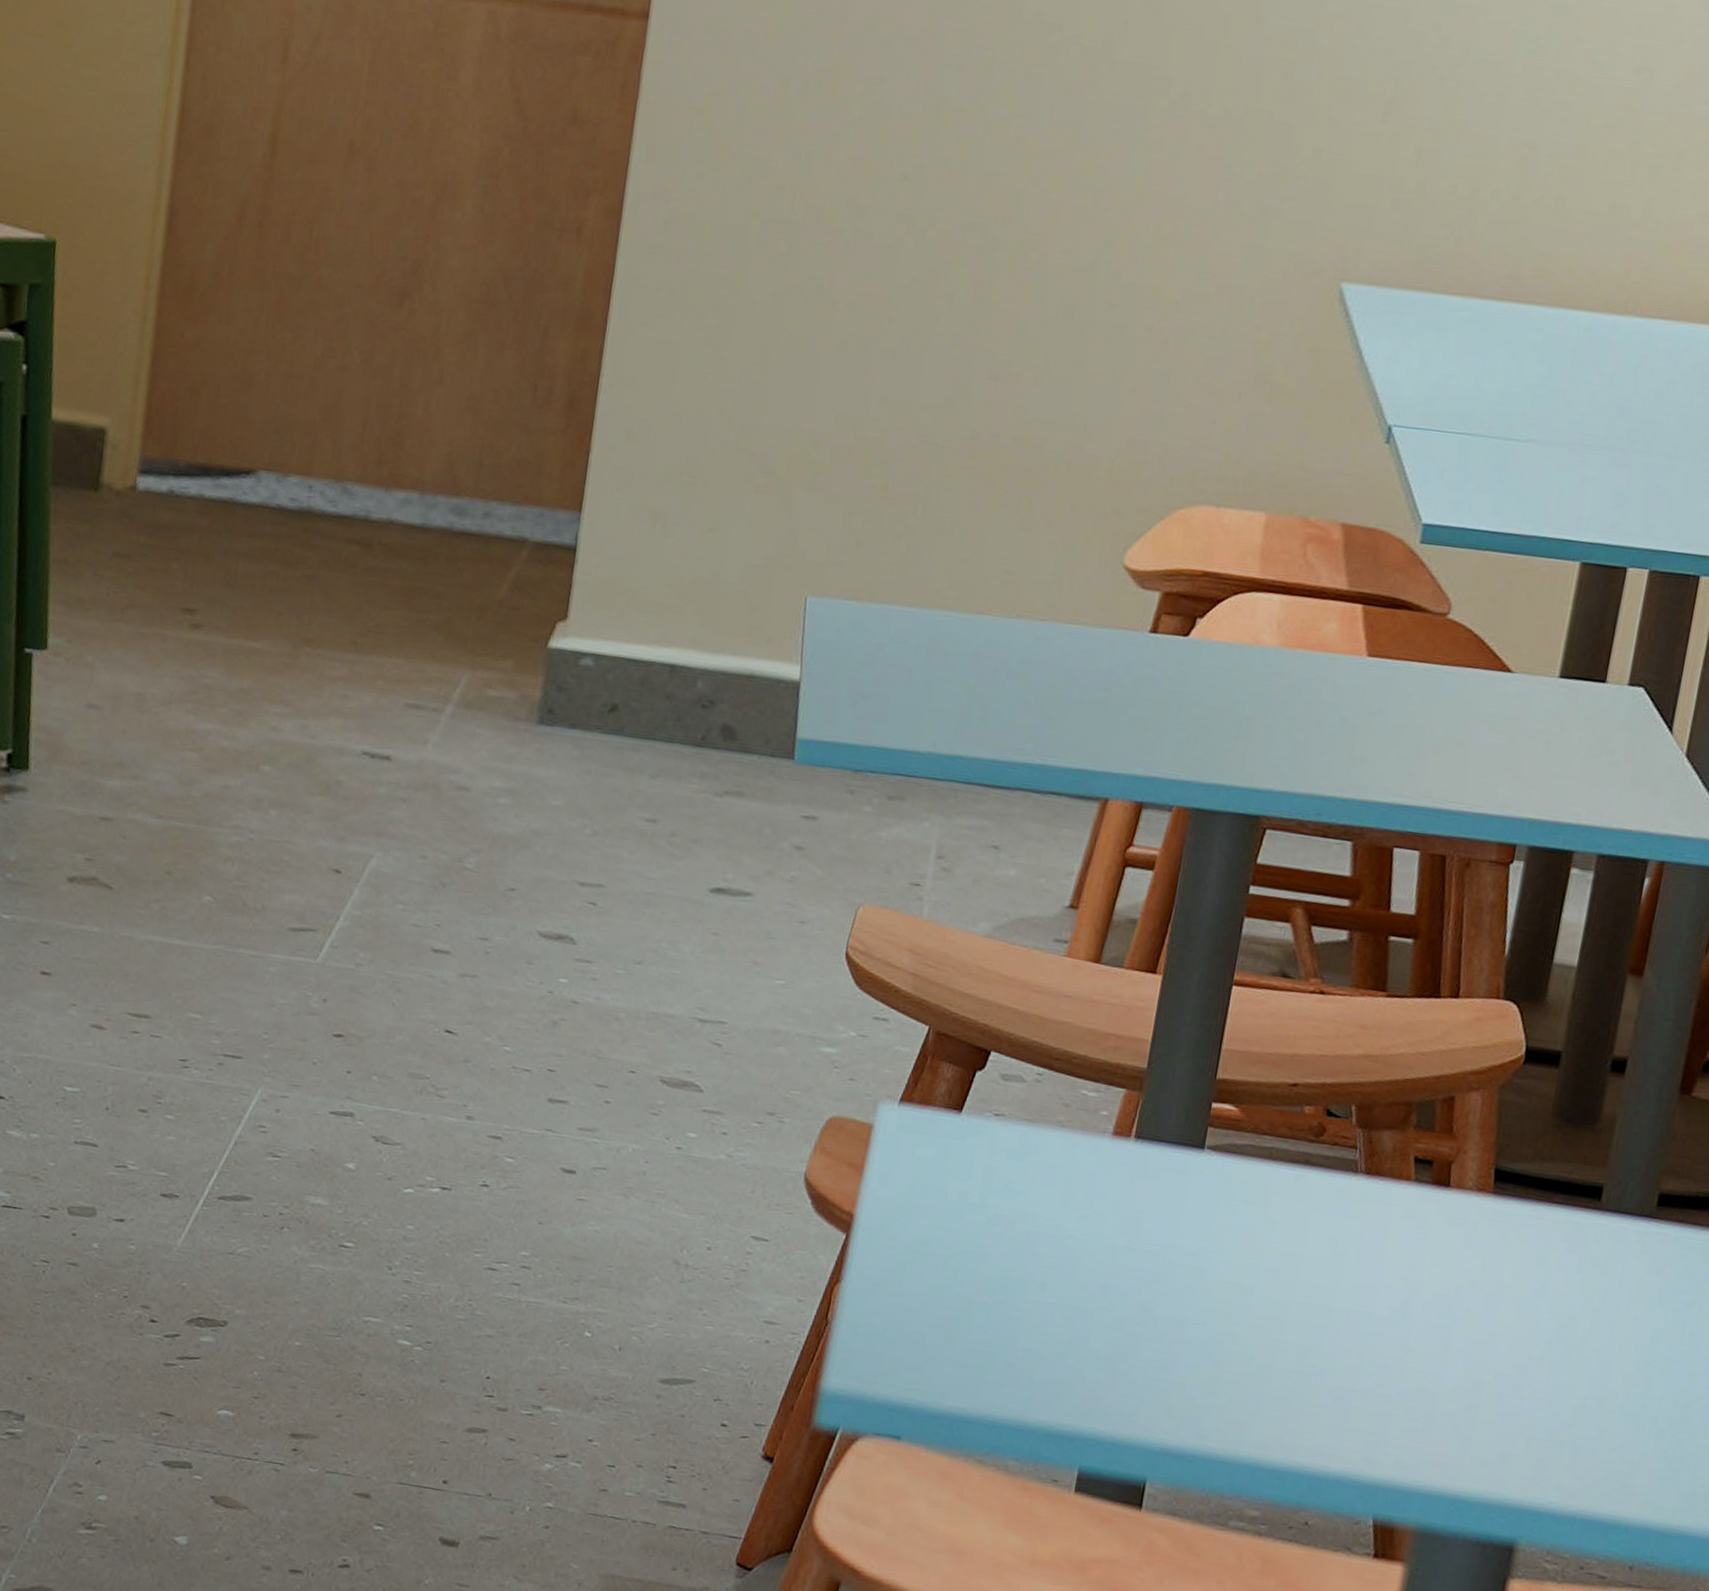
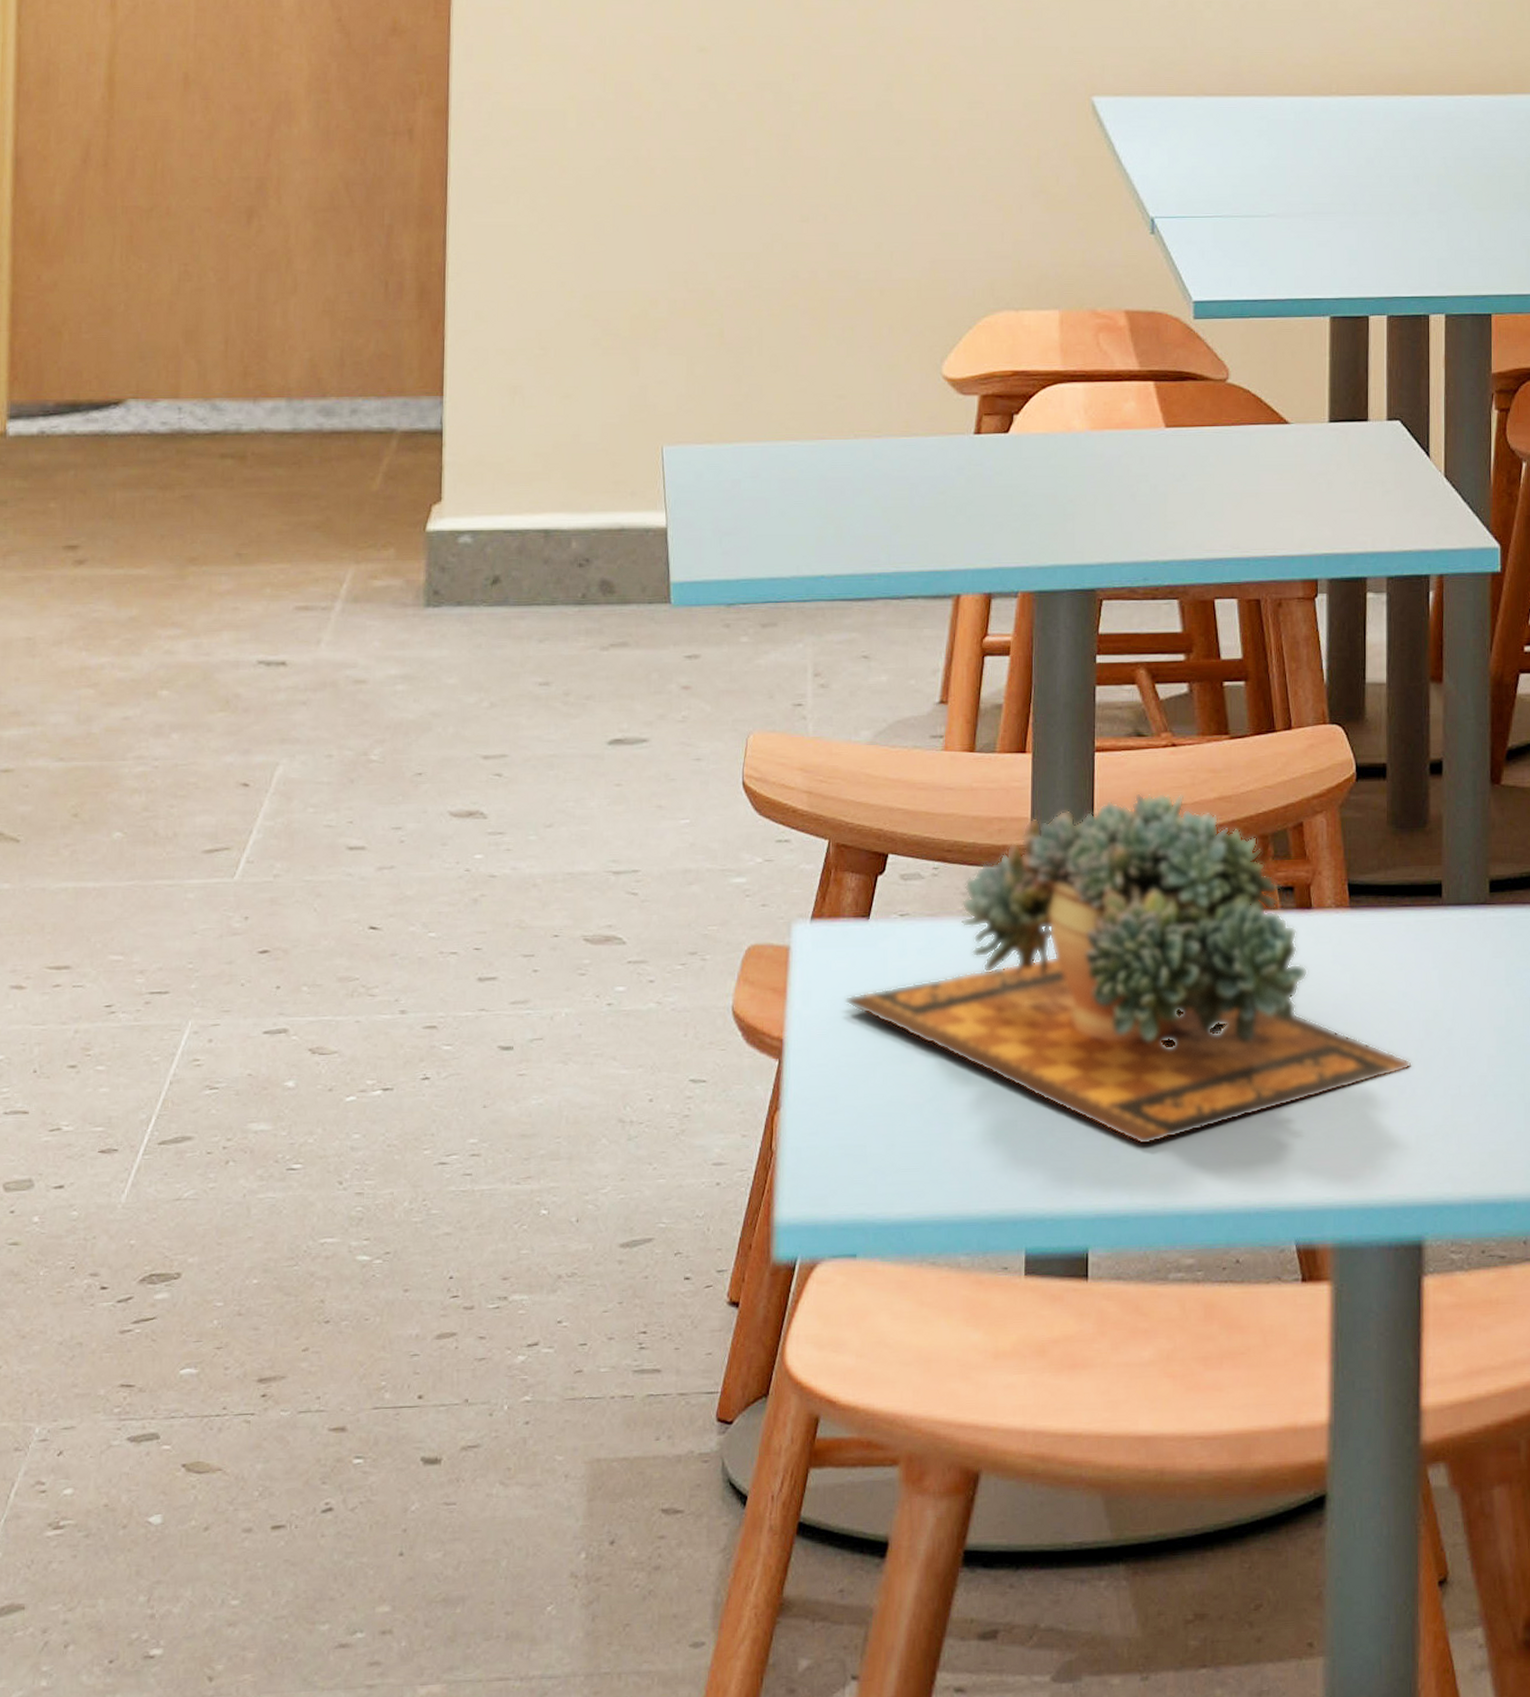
succulent plant: none [923,1036,1535,1391] -> present [844,792,1412,1145]

